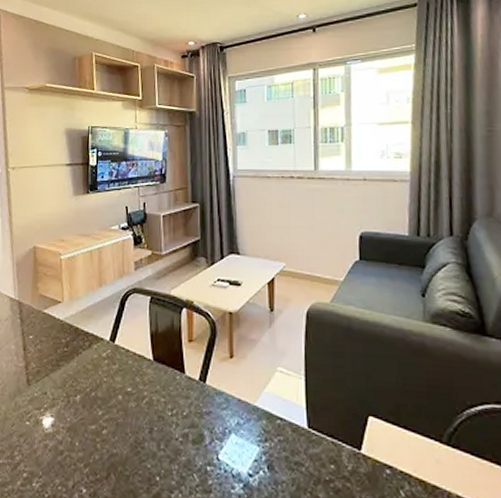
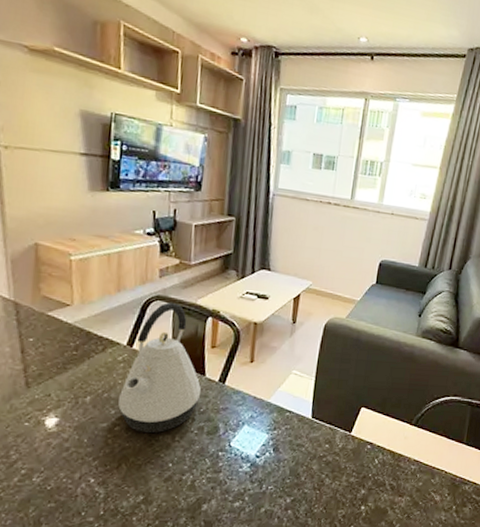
kettle: none [105,294,181,439] -> present [118,301,201,434]

